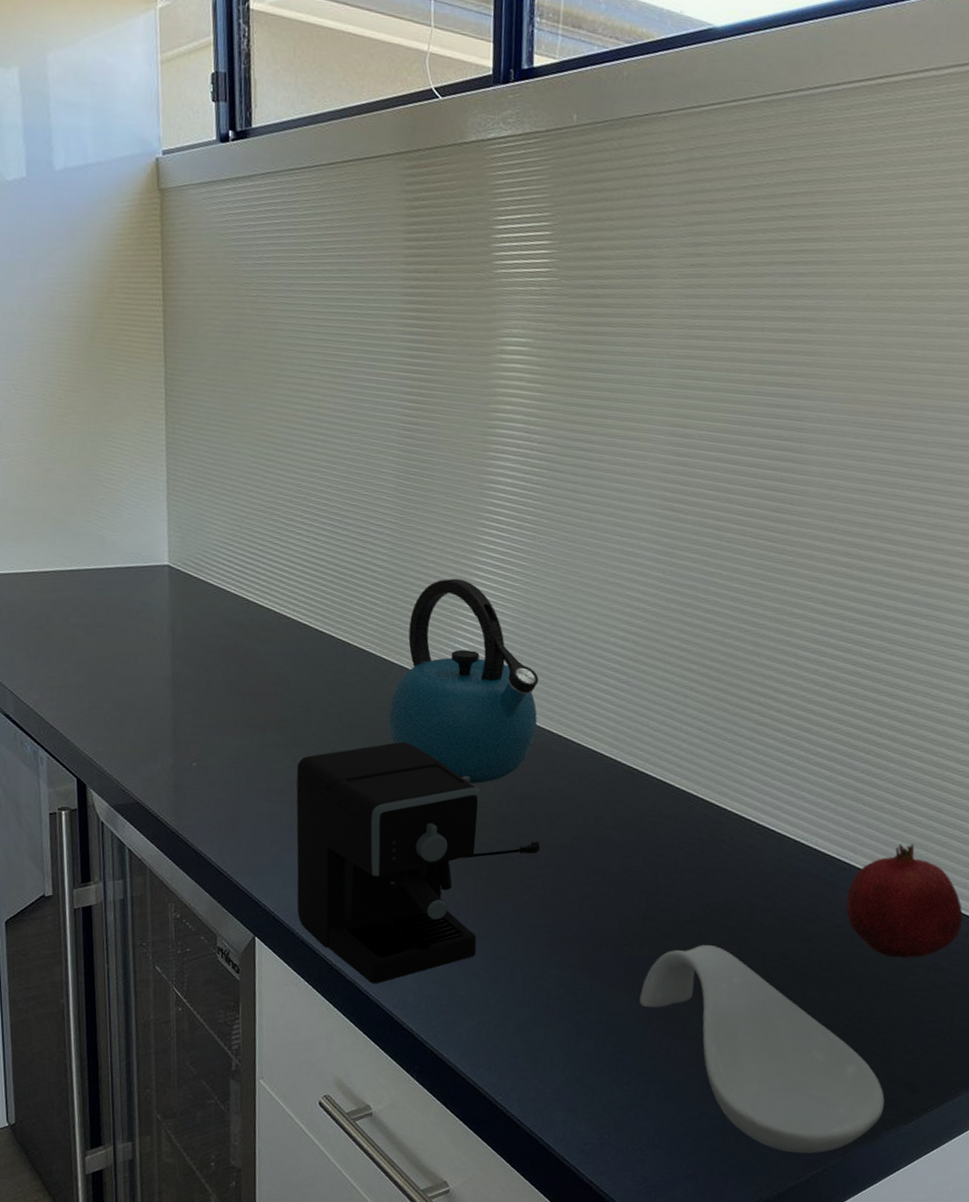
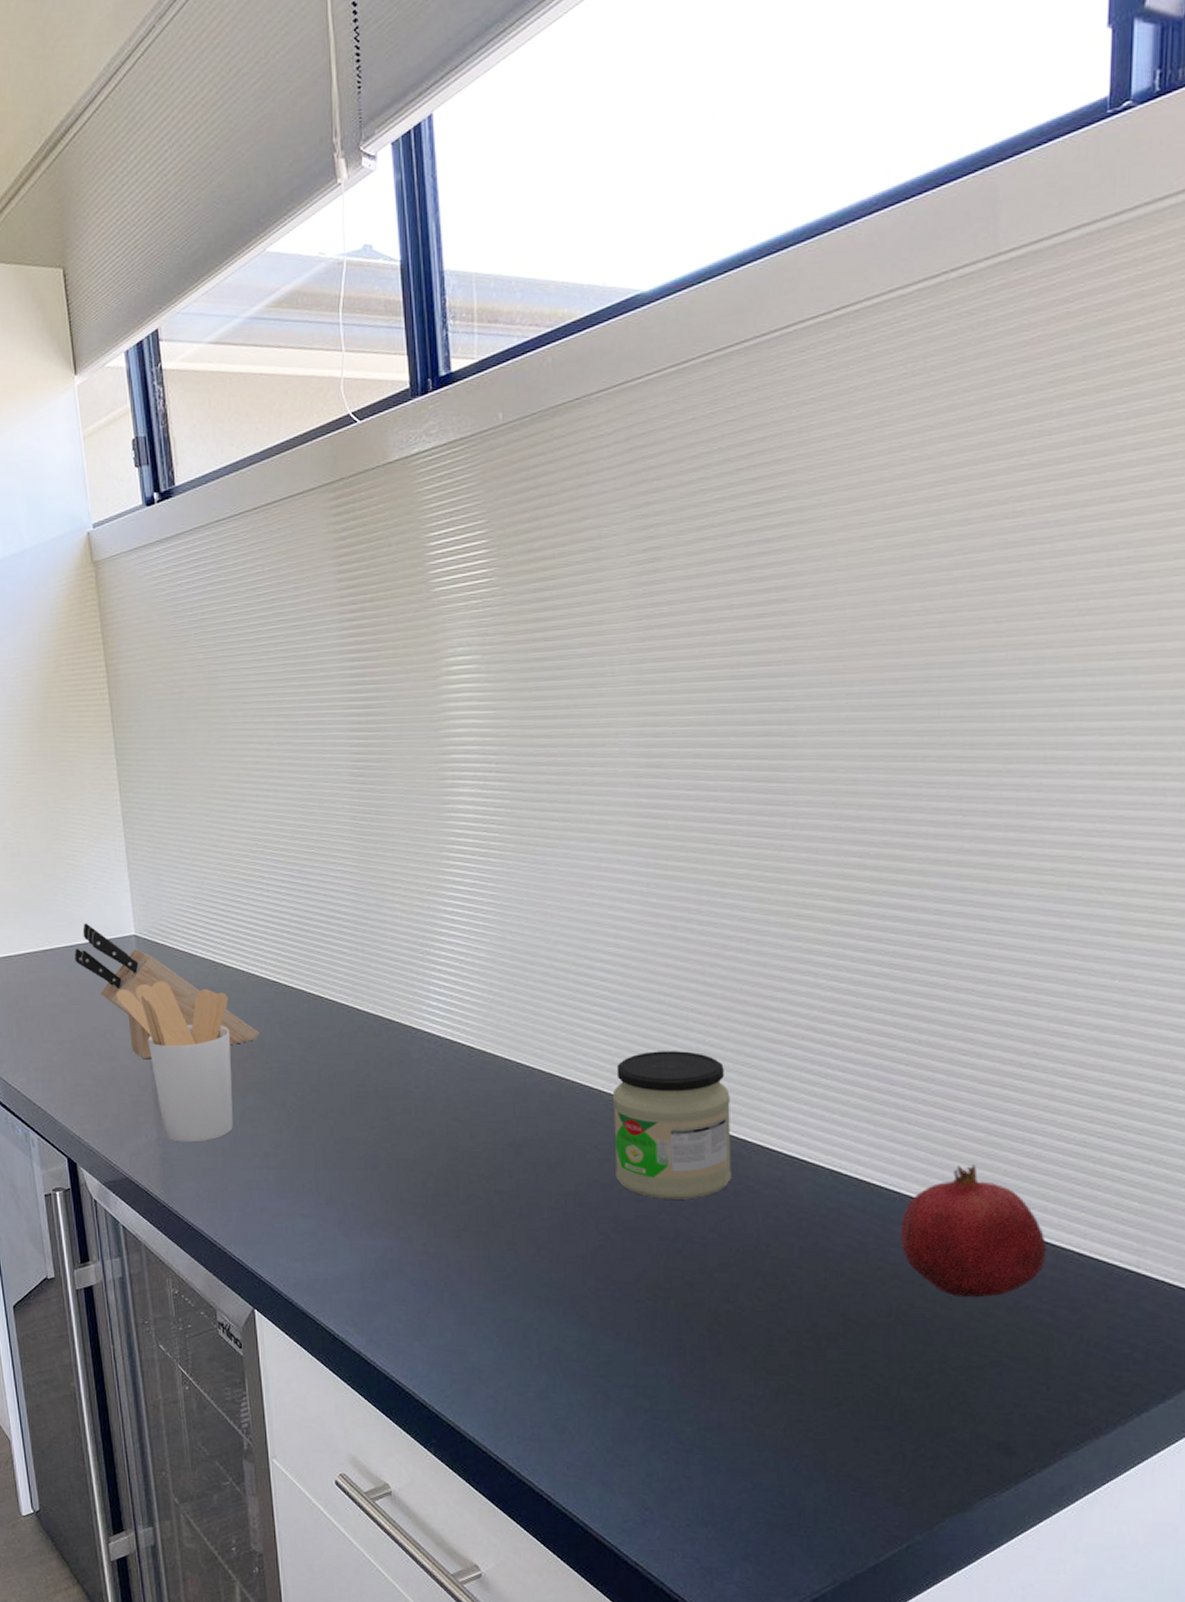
knife block: none [103,547,286,688] -> present [74,923,259,1060]
utensil holder: none [142,613,258,773] -> present [115,981,233,1143]
coffee maker: present [296,741,541,984] -> none [279,1095,543,1354]
kettle: present [388,578,539,784] -> none [367,917,525,1133]
jar: none [608,722,716,858] -> present [612,1051,731,1199]
spoon rest: present [639,945,885,1154] -> none [670,1294,974,1529]

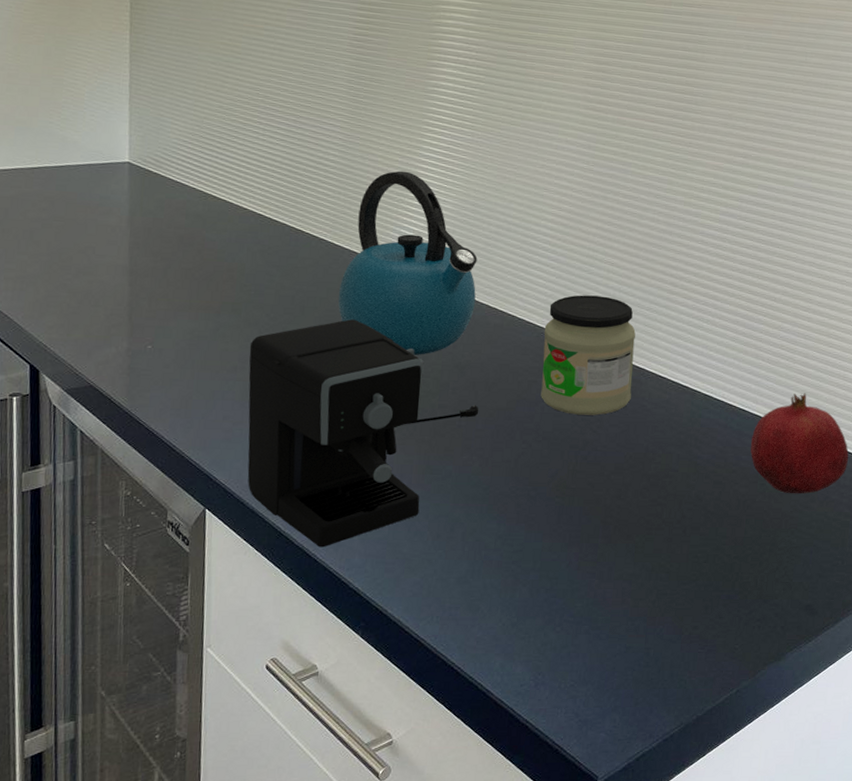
knife block: present [74,923,259,1060] -> none [63,146,241,276]
utensil holder: present [115,981,233,1143] -> none [101,206,214,355]
coffee maker: none [279,1095,543,1354] -> present [247,319,479,548]
kettle: none [367,917,525,1133] -> present [337,170,478,355]

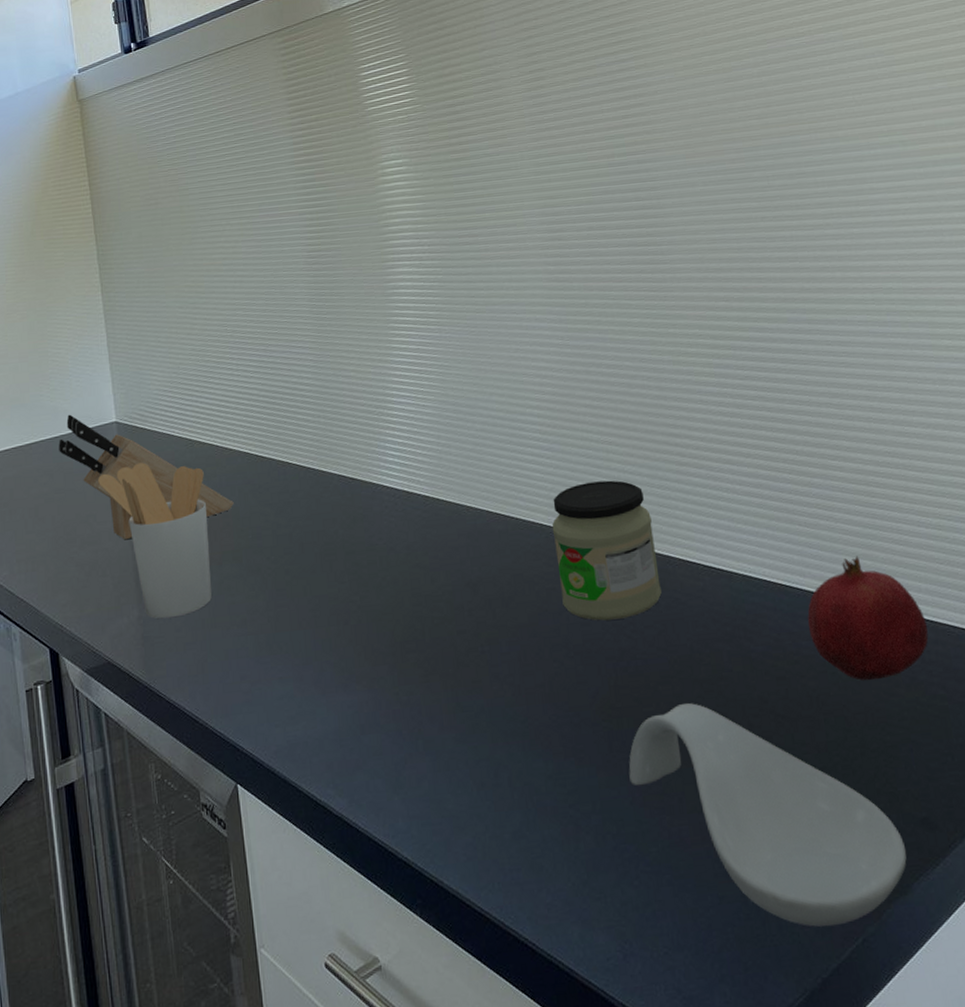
knife block: none [63,146,241,276] -> present [58,414,234,540]
utensil holder: none [101,206,214,355] -> present [97,462,212,619]
coffee maker: present [247,319,479,548] -> none [255,549,501,814]
kettle: present [337,170,478,355] -> none [334,381,475,579]
spoon rest: none [570,492,788,678] -> present [628,703,907,927]

